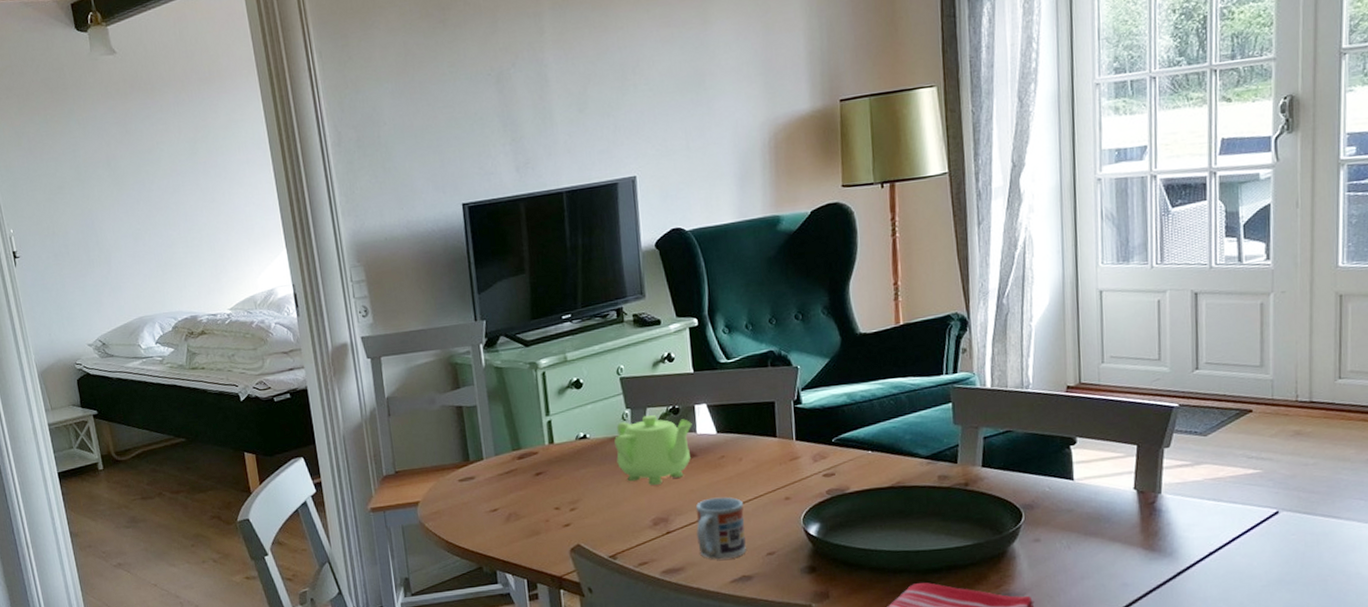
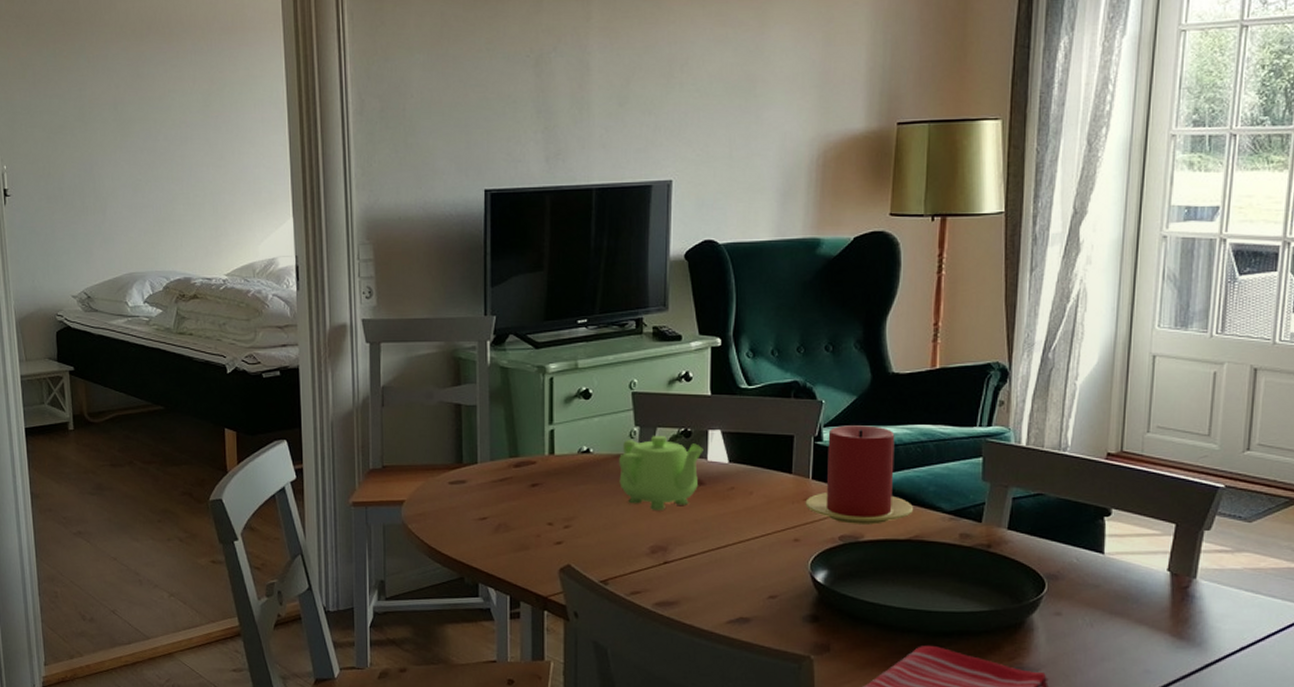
cup: present [695,497,746,560] -> none [696,531,749,598]
candle: none [792,384,894,478] -> present [805,425,914,525]

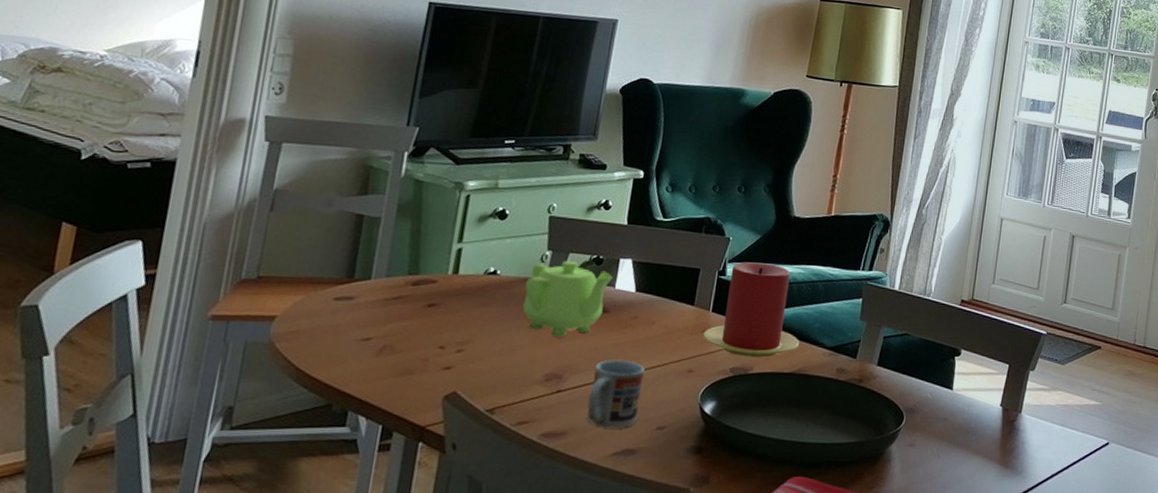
cup: none [696,531,749,598] -> present [587,359,645,429]

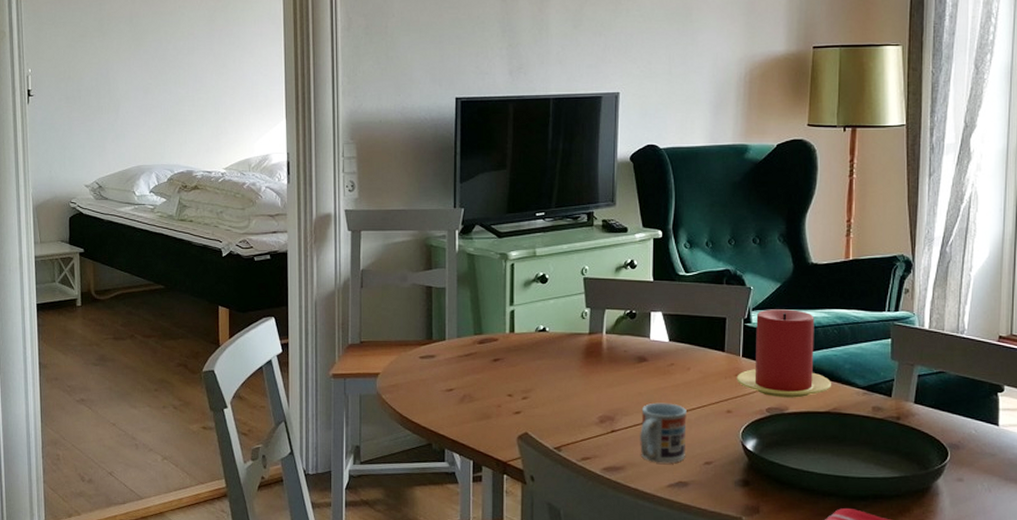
teapot: present [522,261,613,337] -> none [572,317,647,384]

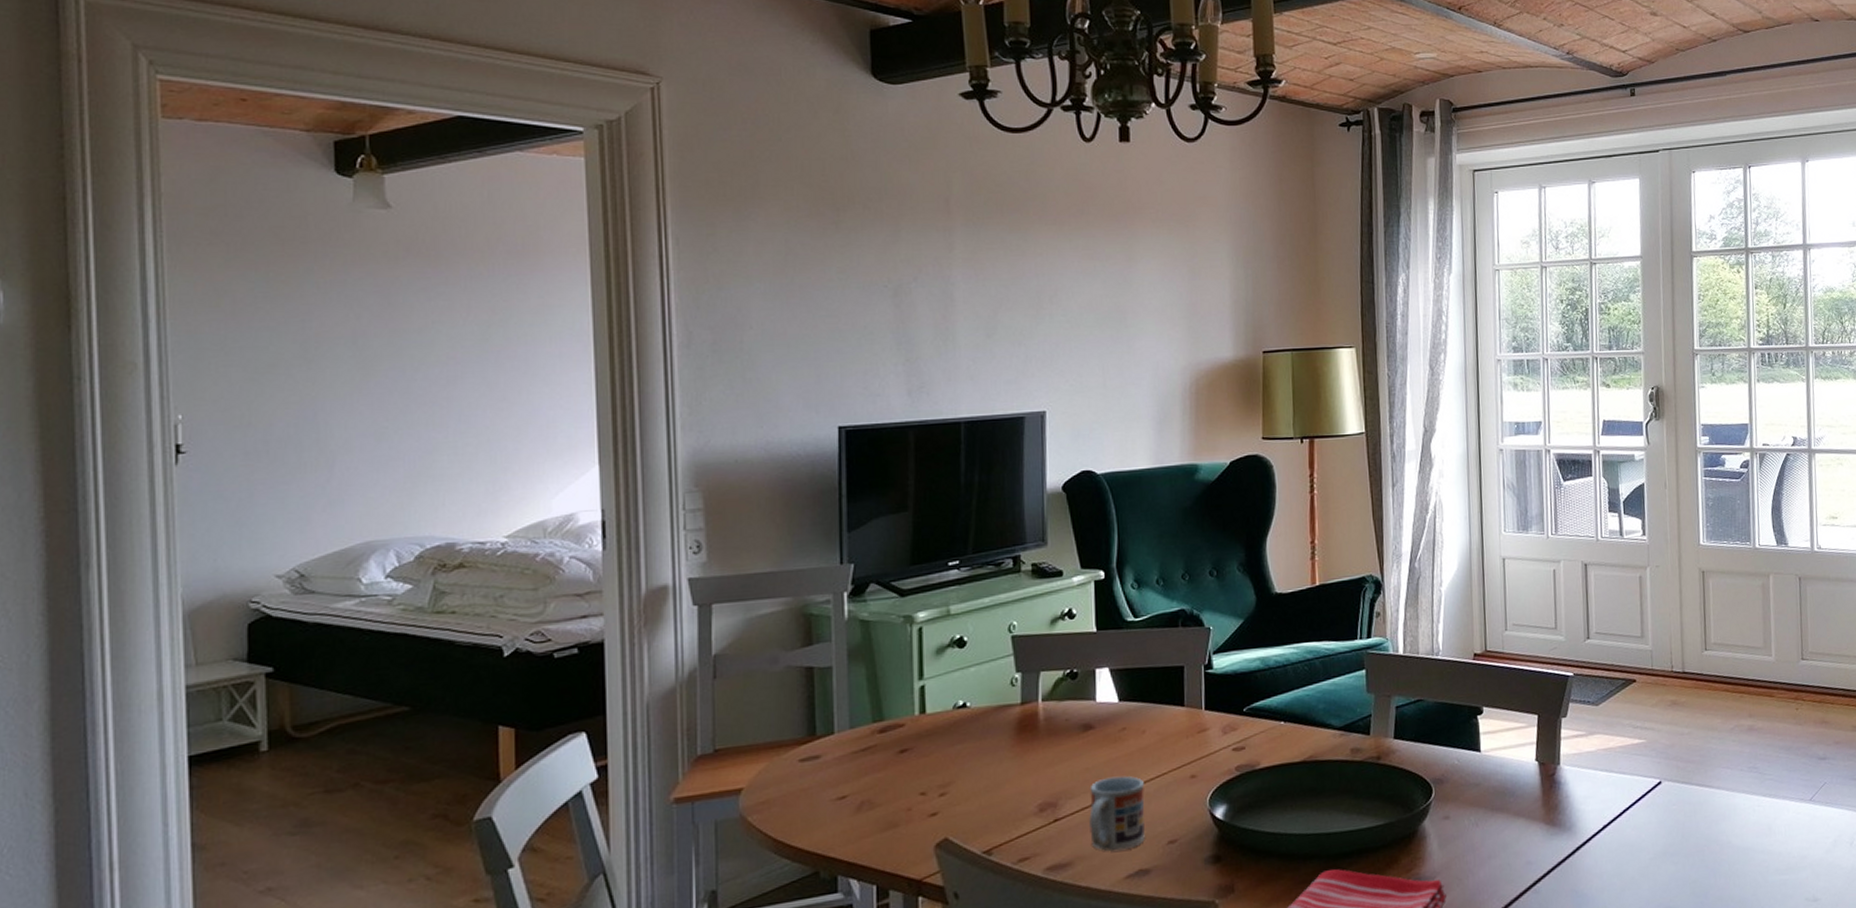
candle: present [736,309,832,398] -> none [1199,648,1306,753]

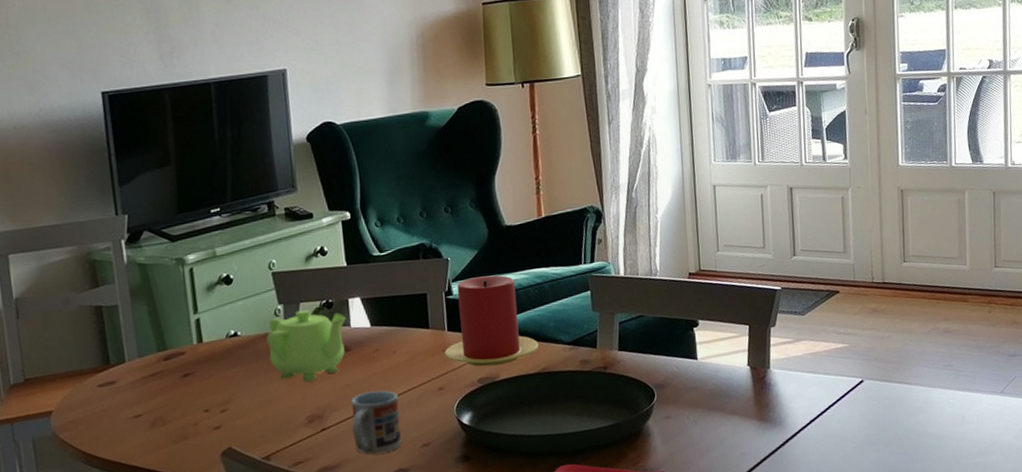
teapot: none [1000,680,1092,763] -> present [267,310,346,382]
candle: none [1199,648,1306,753] -> present [444,275,539,367]

